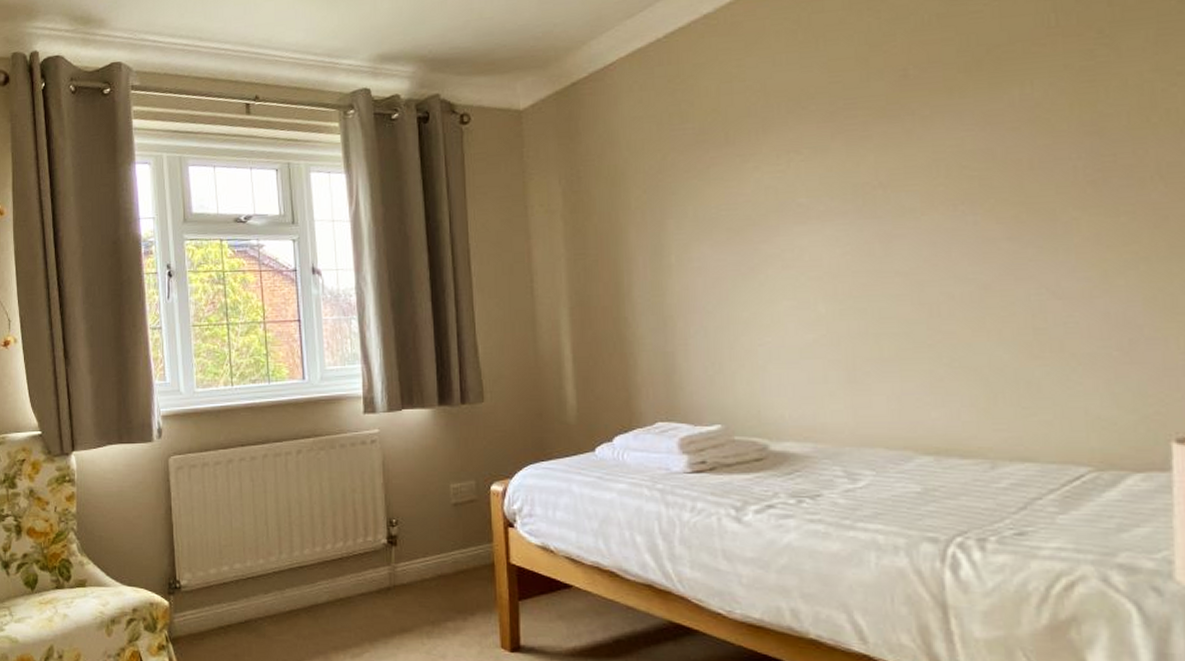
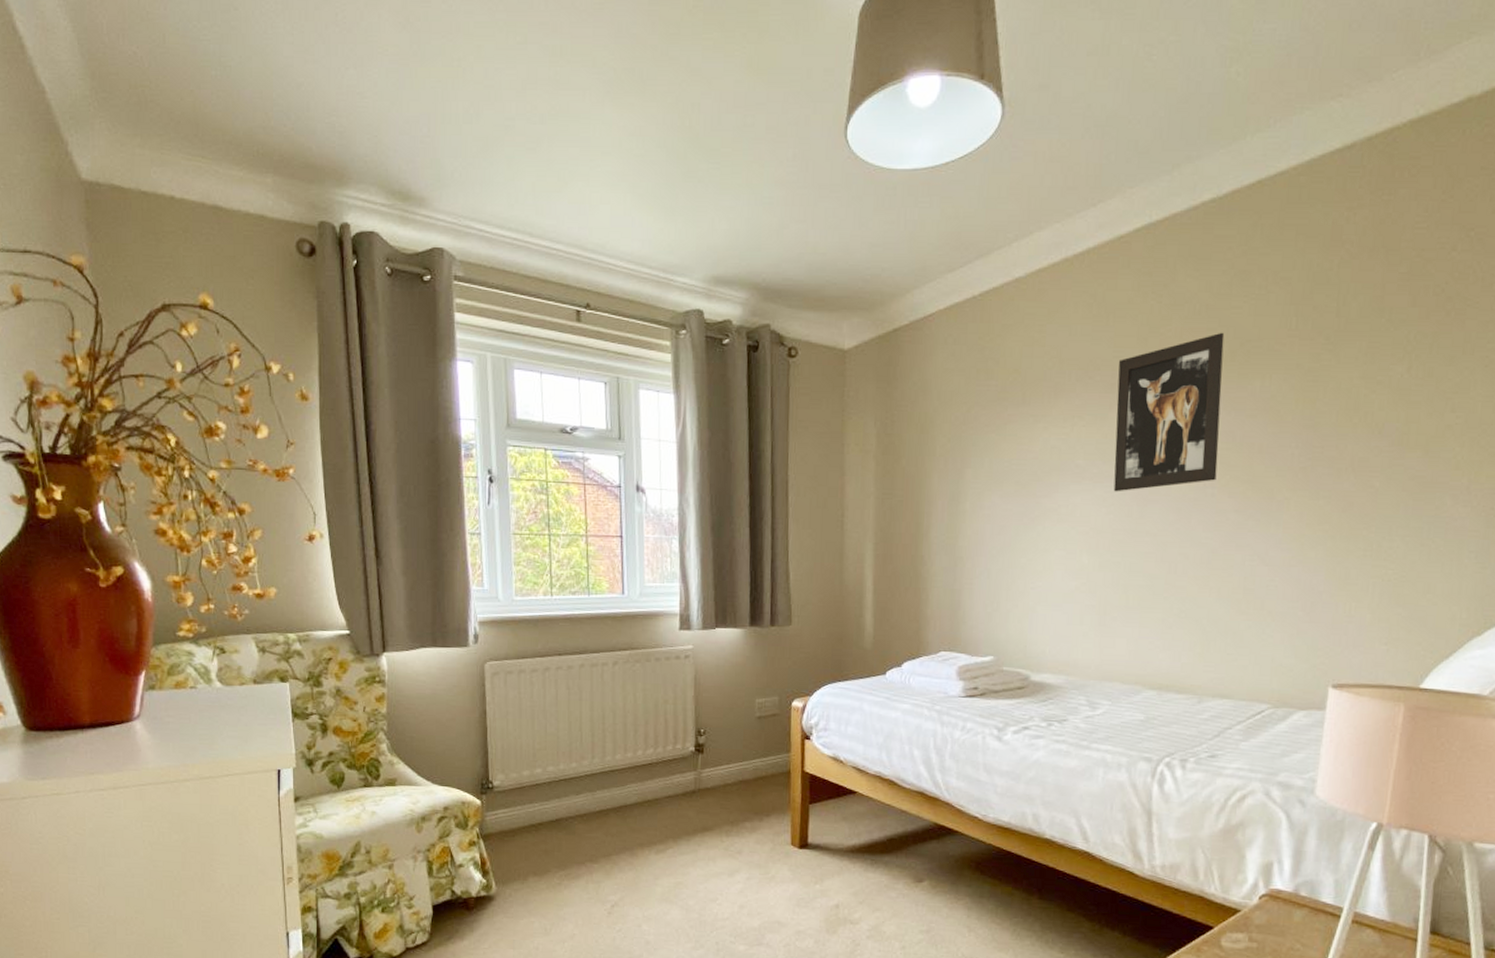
wall art: none [837,40,978,230] -> present [1113,332,1225,492]

